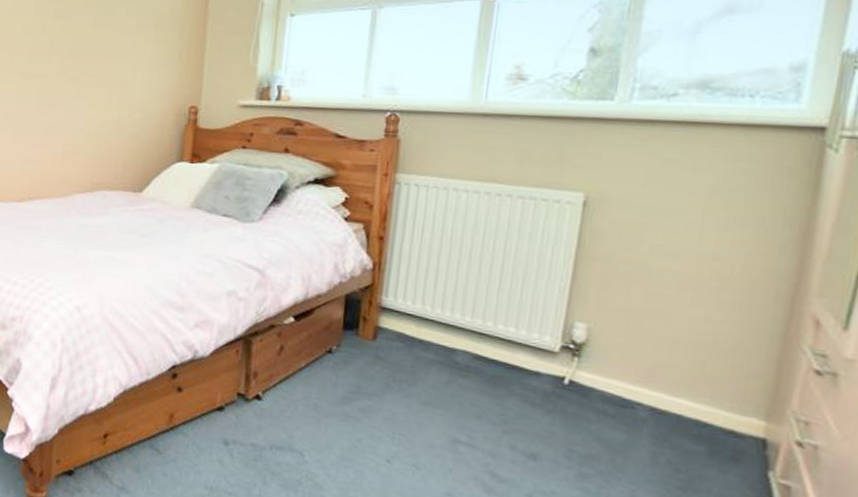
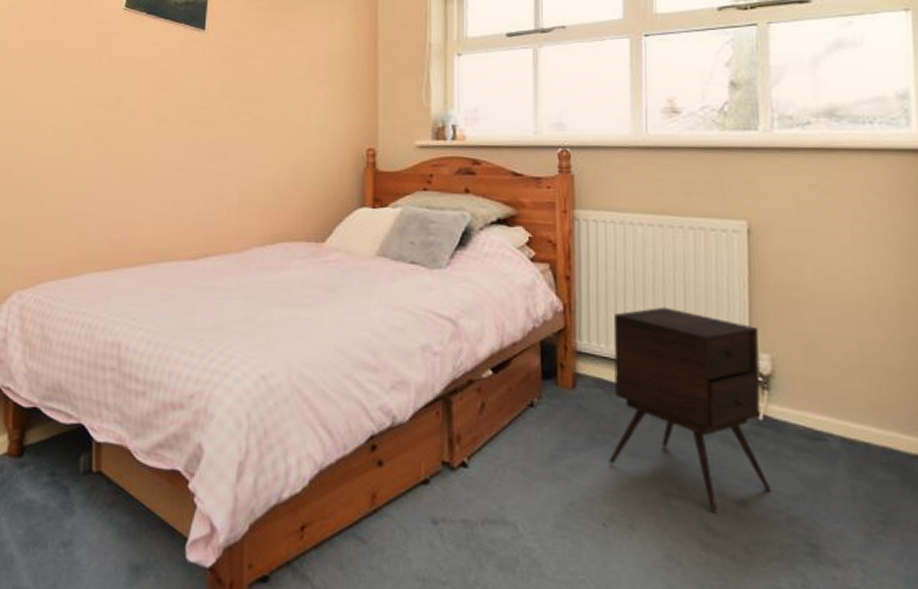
side table: none [401,271,579,463] -> present [609,307,771,513]

